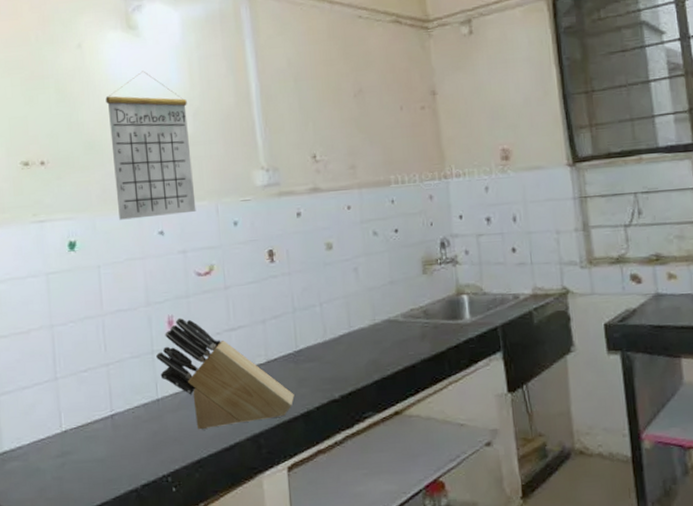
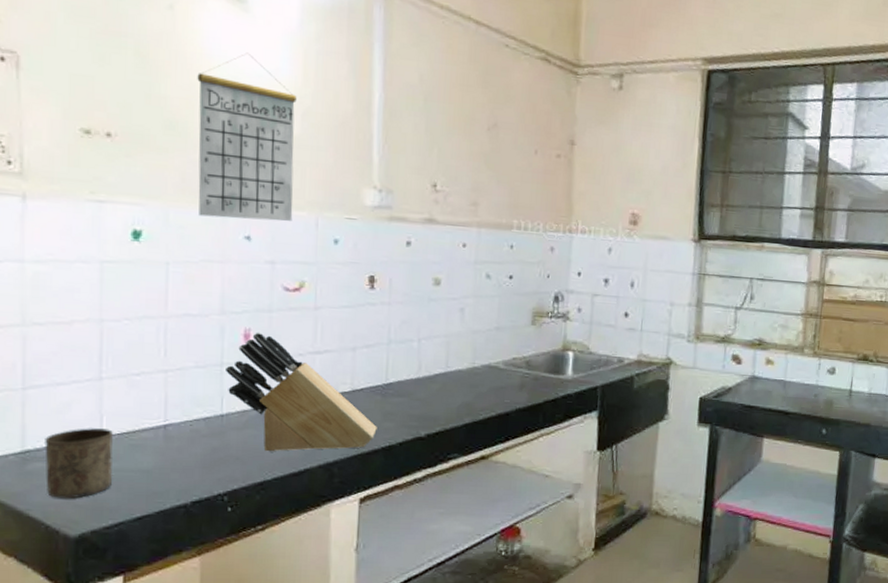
cup: none [17,424,74,494] -> present [45,428,113,499]

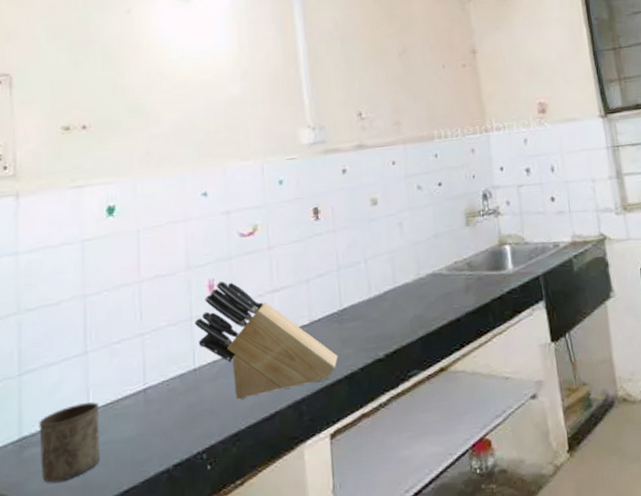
calendar: present [197,52,297,222] -> none [153,34,241,183]

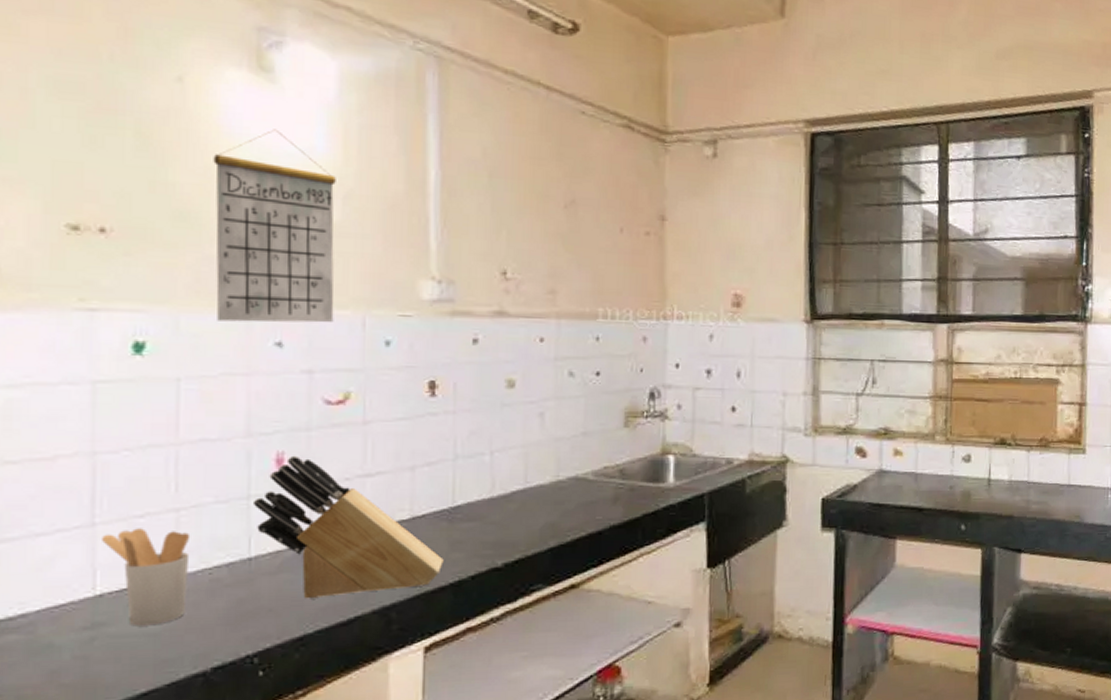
cup: present [39,402,100,483] -> none [19,586,109,678]
utensil holder: none [91,352,153,434] -> present [100,528,191,627]
calendar: none [153,34,241,183] -> present [213,129,336,323]

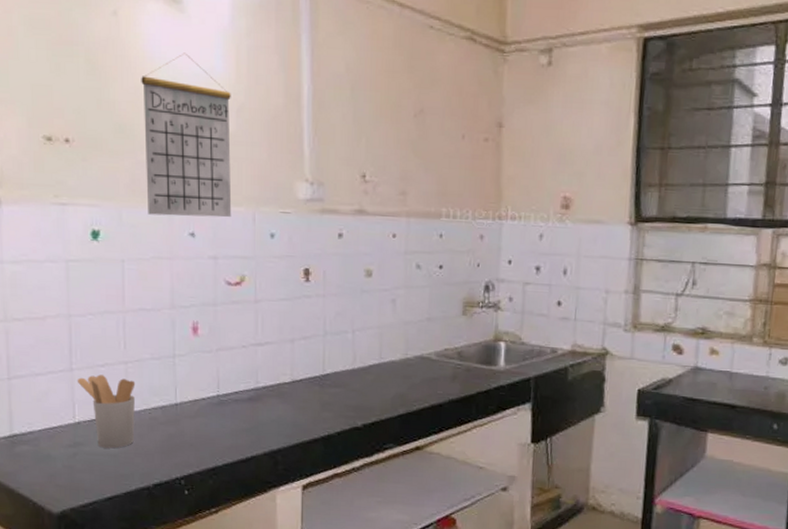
knife block: present [252,455,444,599] -> none [177,325,316,440]

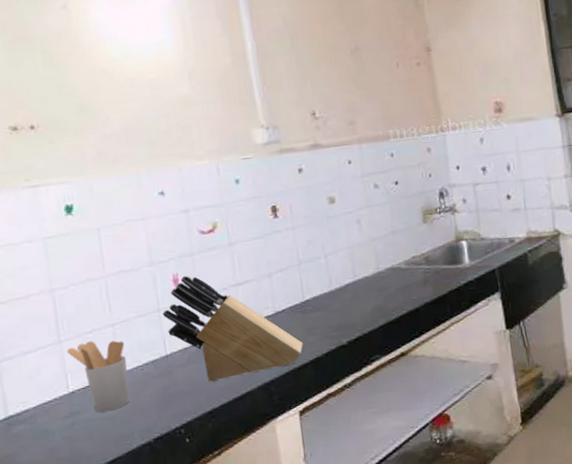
calendar: present [141,52,232,218] -> none [96,31,197,182]
knife block: none [177,325,316,440] -> present [162,275,303,382]

